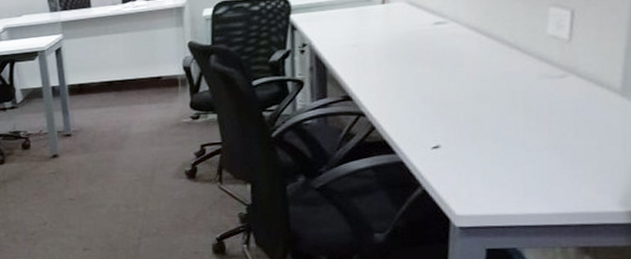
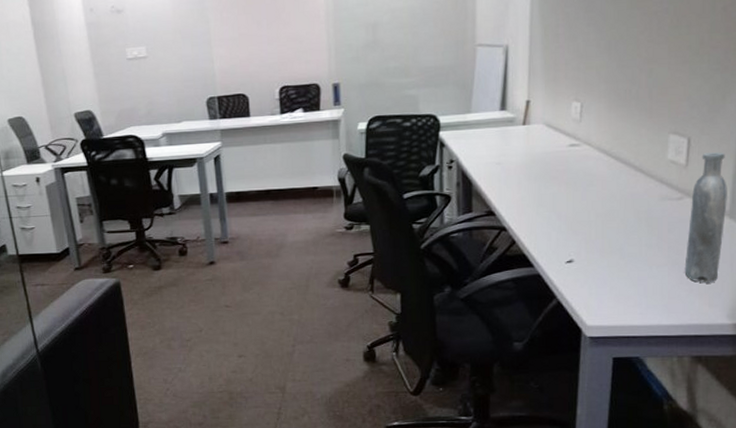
bottle: none [568,24,618,168] -> present [684,152,727,283]

